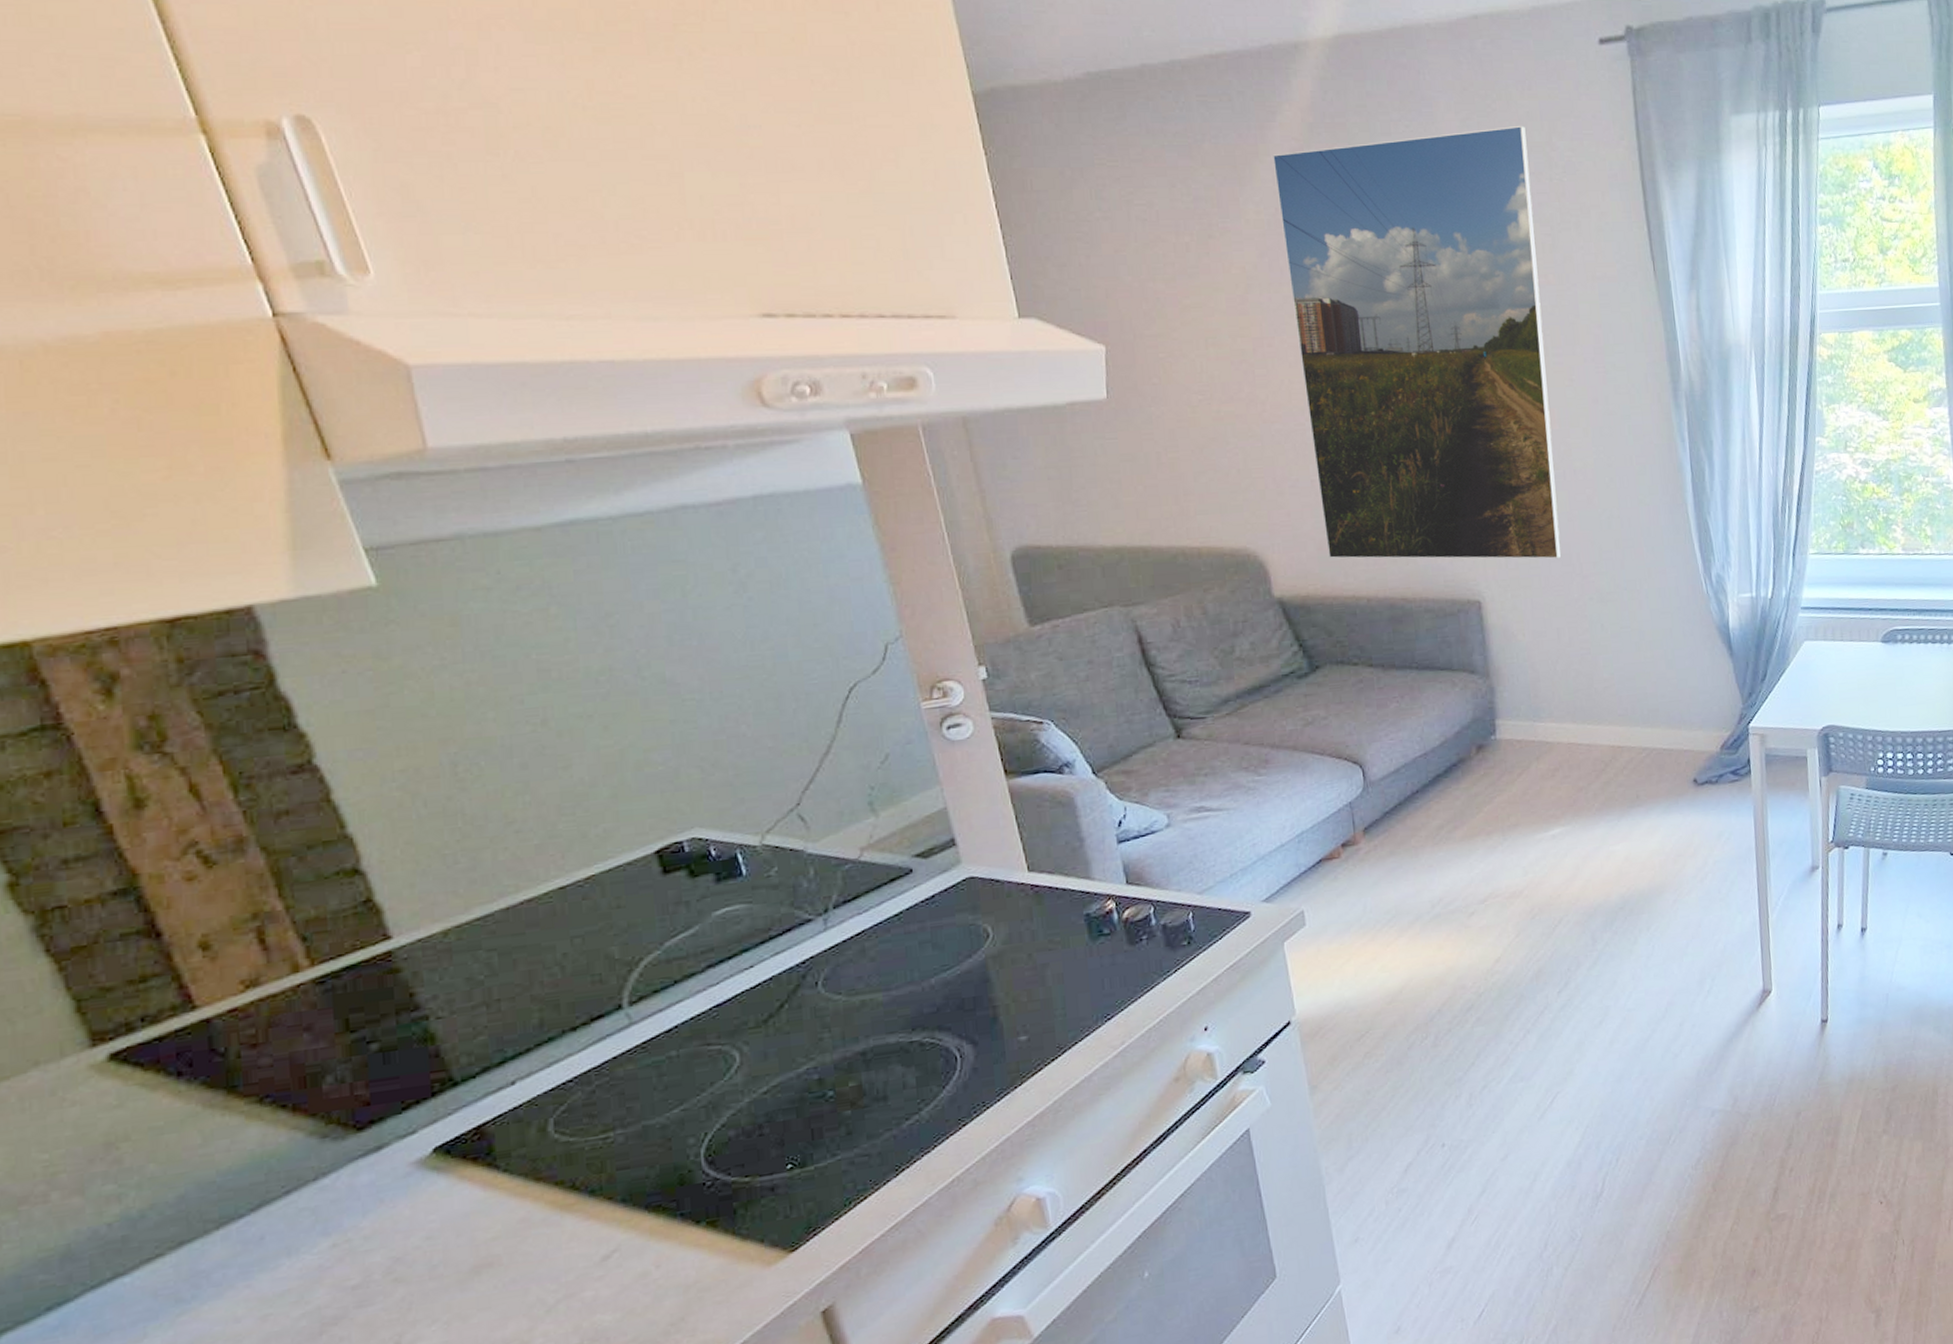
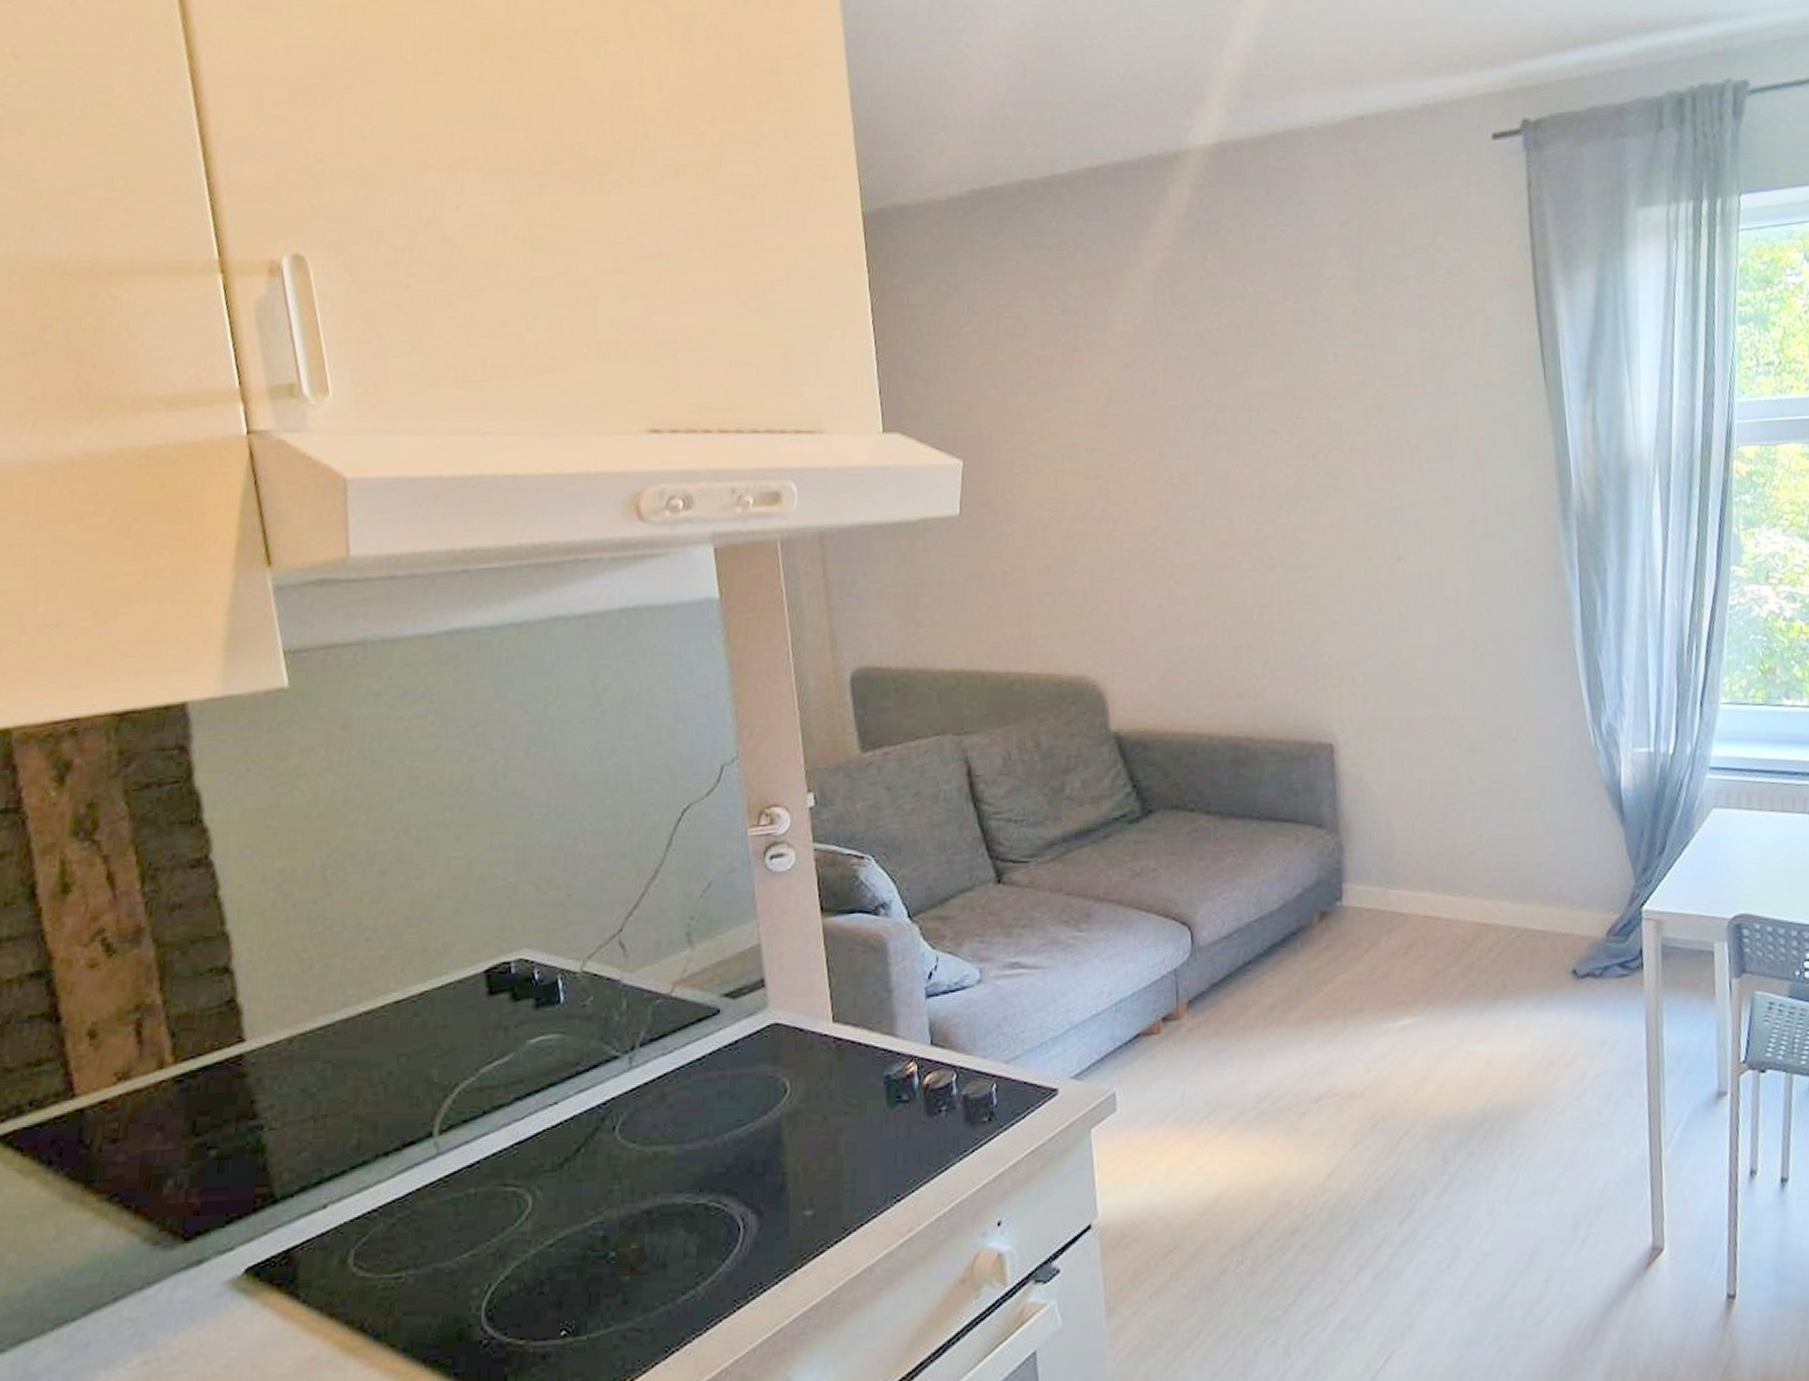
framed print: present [1272,125,1562,559] -> none [1143,226,1427,699]

